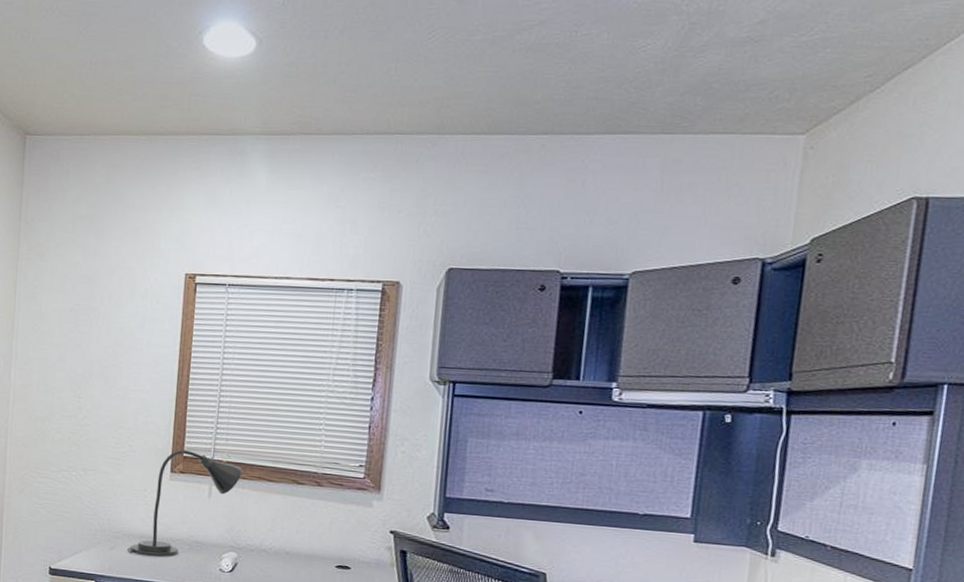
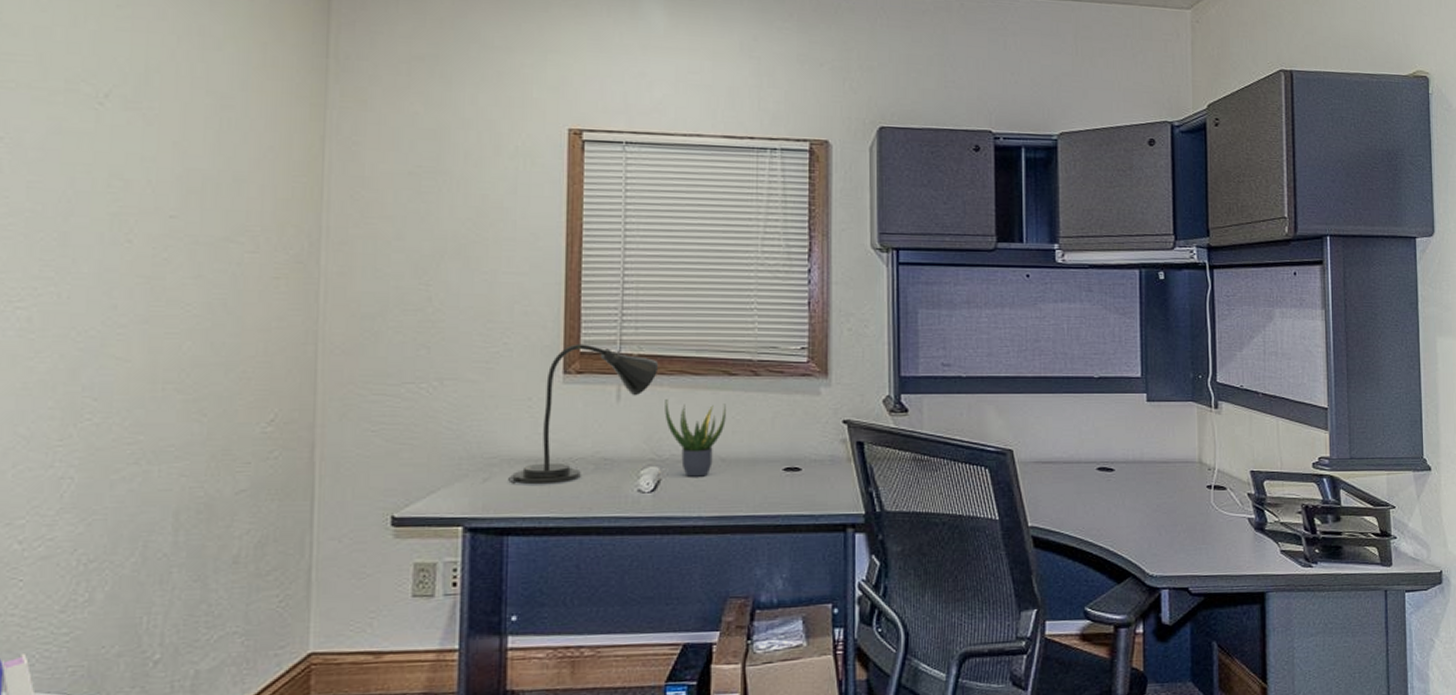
potted plant: none [244,499,293,565] -> present [665,399,726,477]

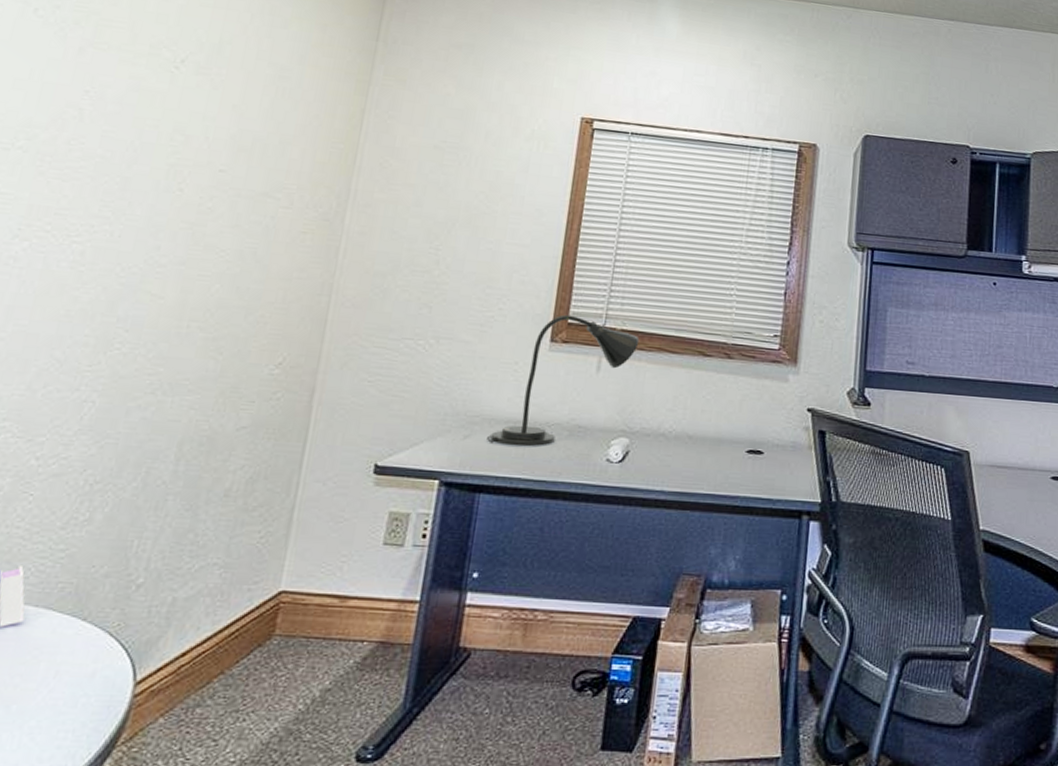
potted plant: present [665,399,726,477] -> none [639,374,698,452]

